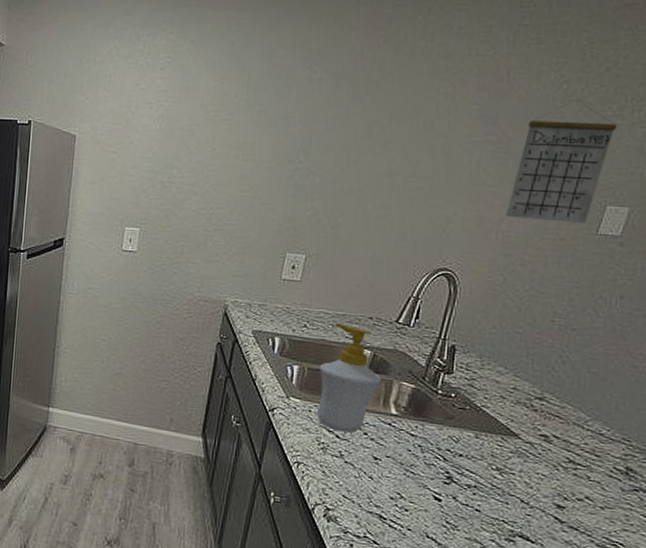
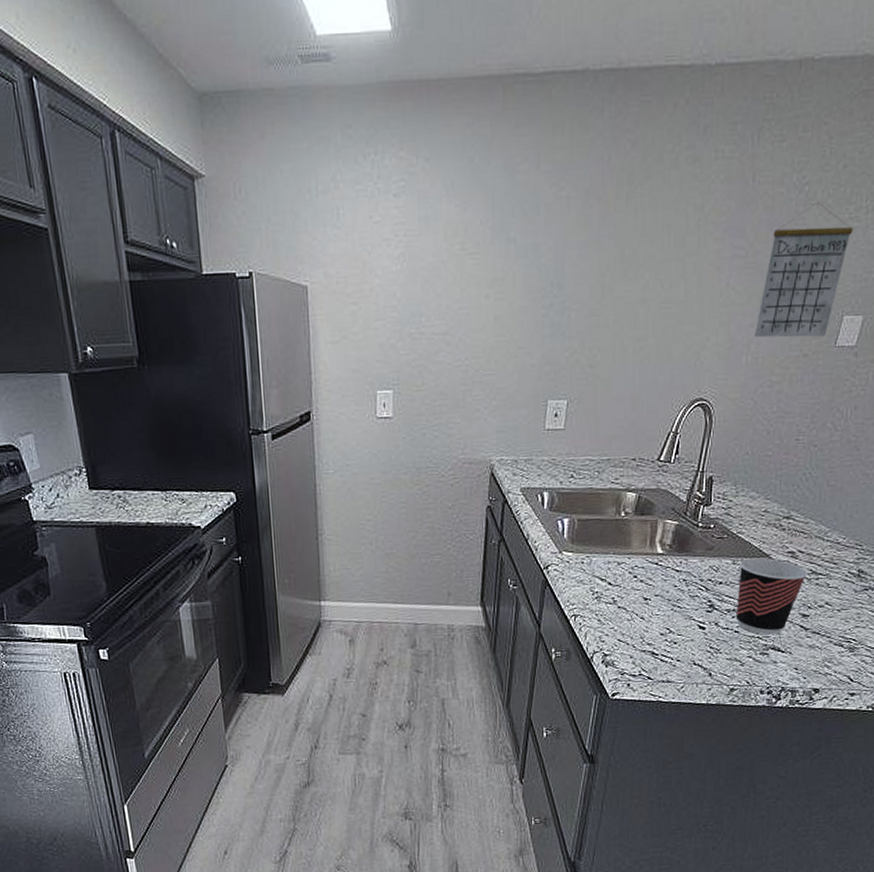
soap bottle: present [317,323,382,433] -> none [588,469,648,578]
cup: none [477,434,564,522] -> present [735,558,808,635]

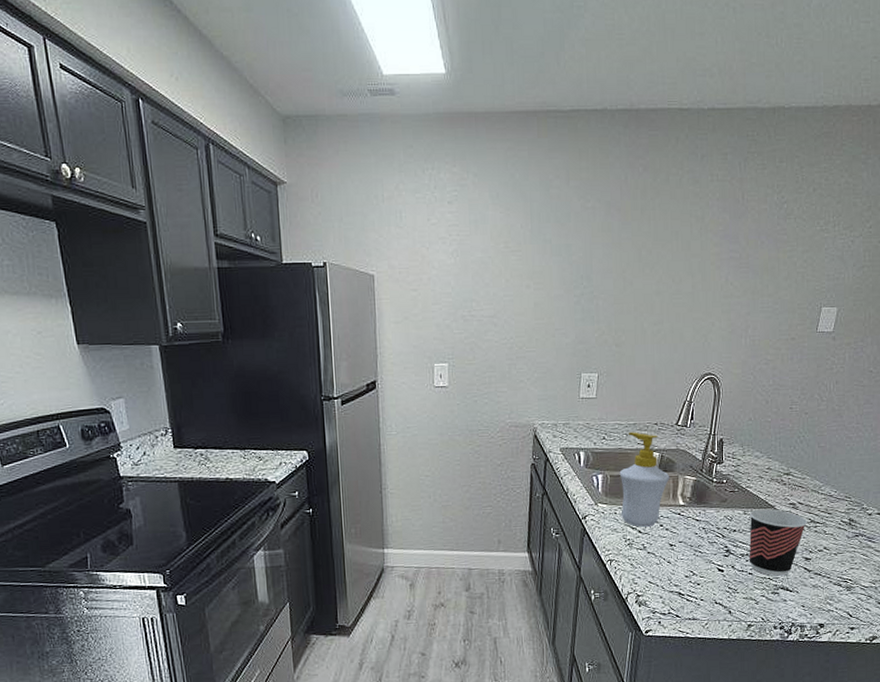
soap bottle: none [588,469,648,578] -> present [619,432,670,527]
calendar: present [754,201,854,338] -> none [750,216,825,324]

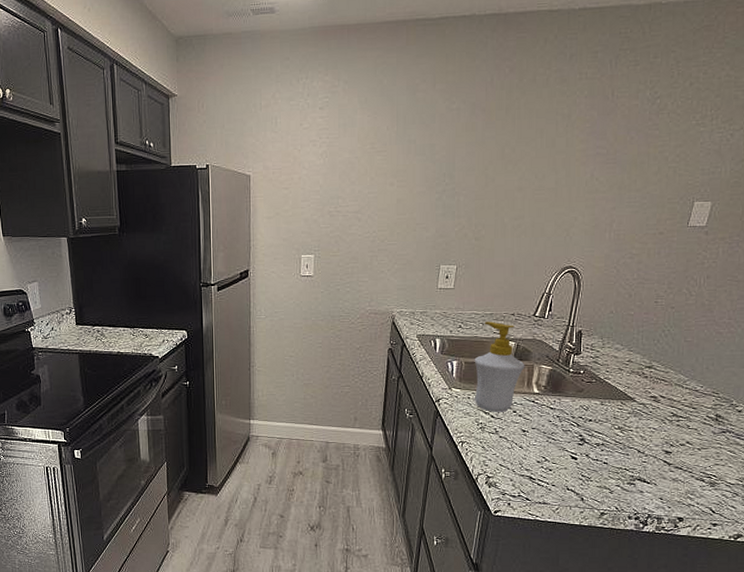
cup: present [749,508,807,576] -> none [604,400,669,467]

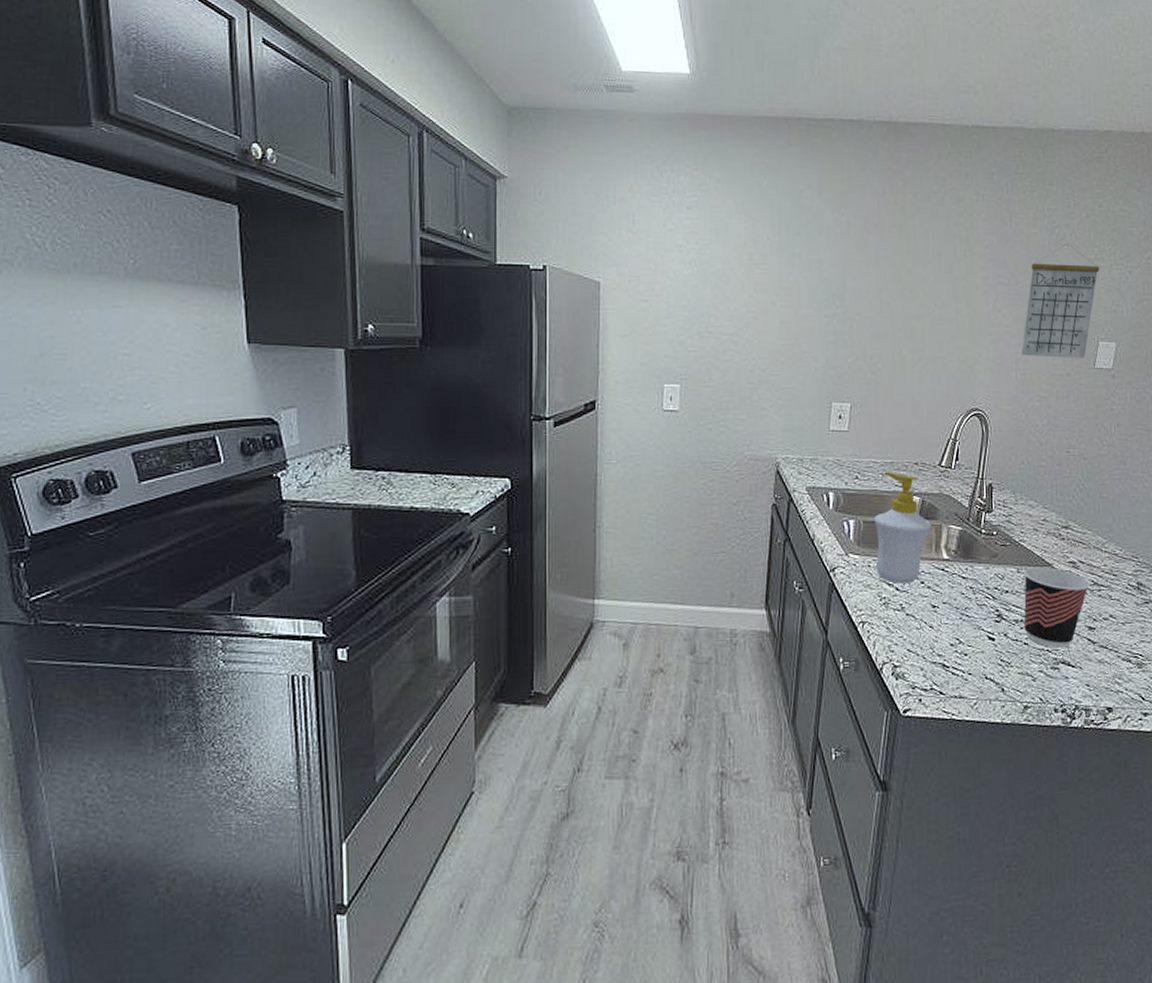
cup: none [604,400,669,467] -> present [1023,567,1090,648]
calendar: none [615,111,701,219] -> present [1021,243,1100,358]

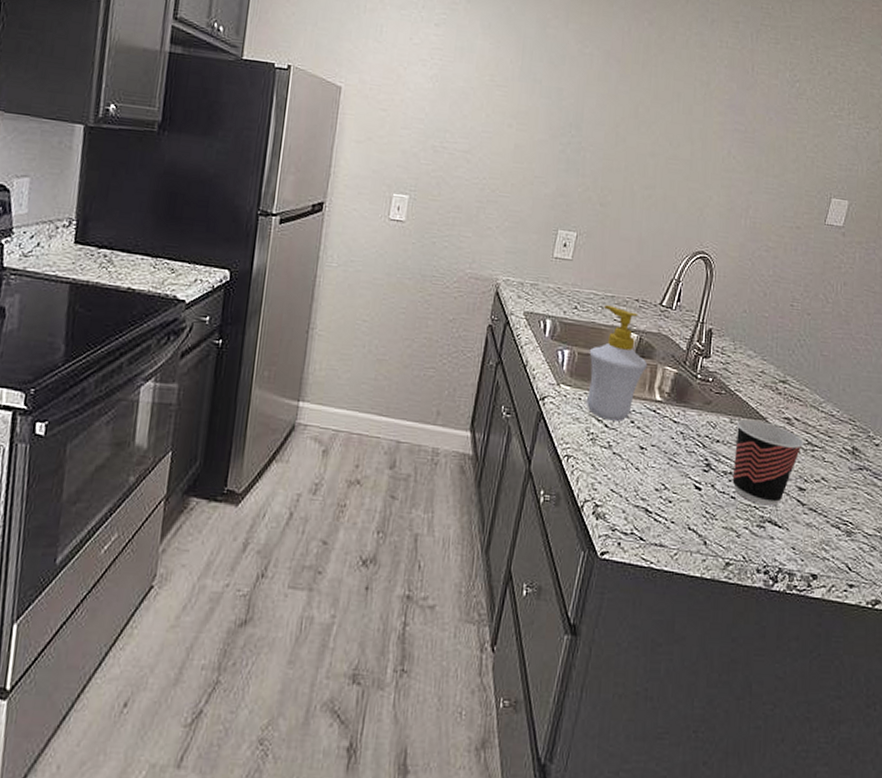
calendar: present [1021,243,1100,358] -> none [752,97,838,213]

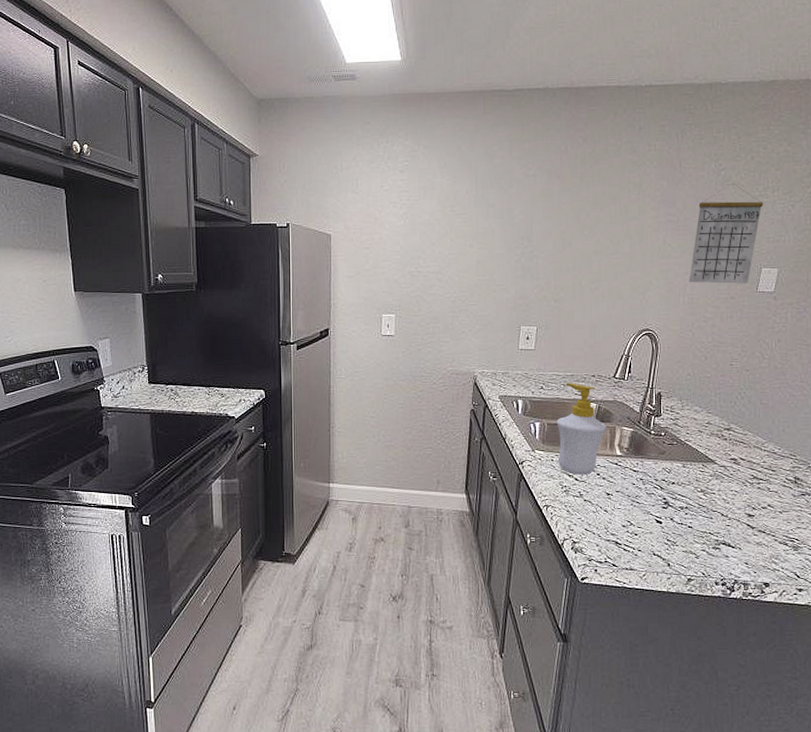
cup: present [732,419,803,506] -> none [688,463,750,531]
calendar: none [752,97,838,213] -> present [688,182,764,284]

